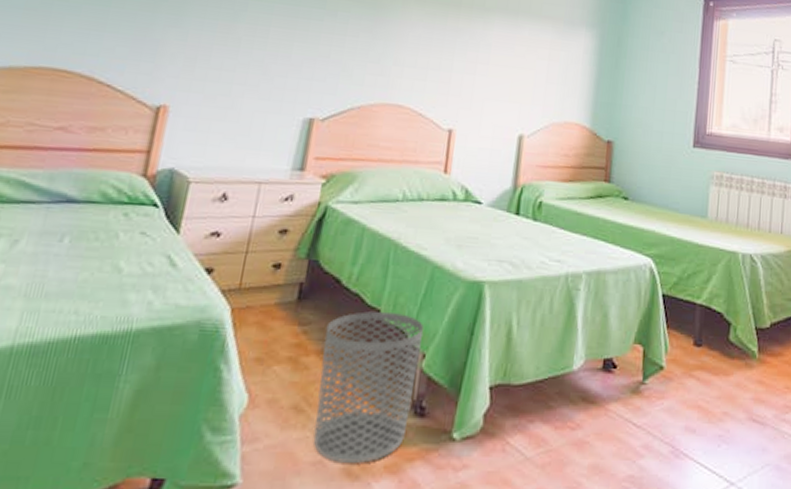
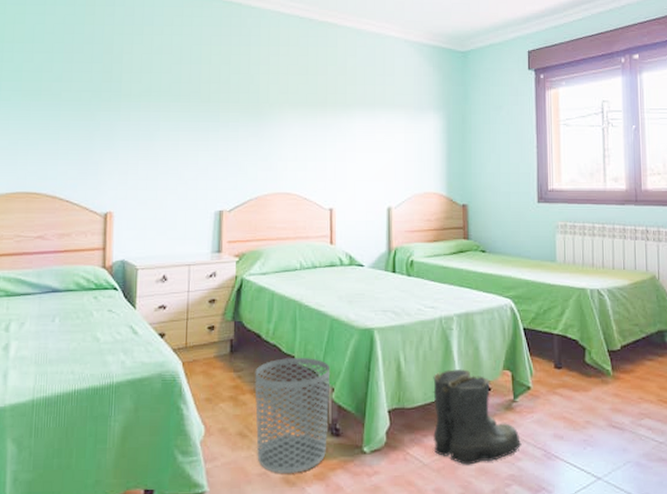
boots: none [540,339,647,461] -> present [433,369,522,465]

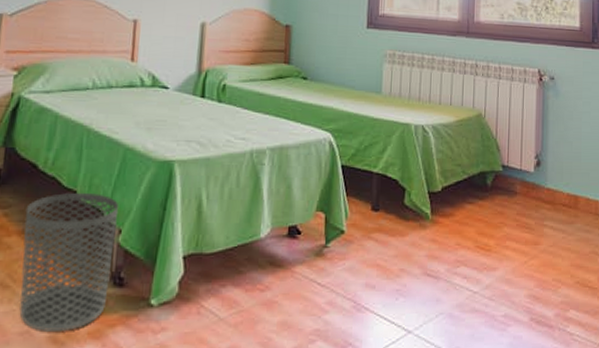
boots: present [433,369,522,465] -> none [232,210,330,319]

